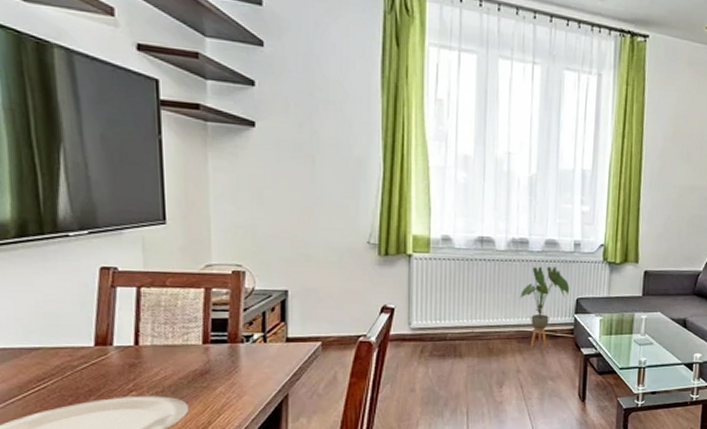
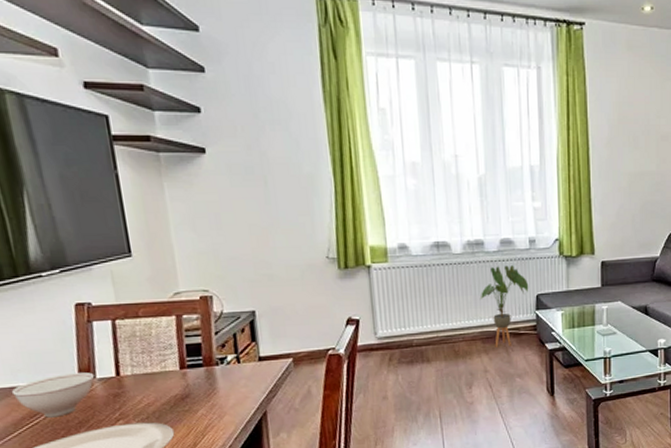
bowl: none [20,338,112,383] -> present [11,372,95,418]

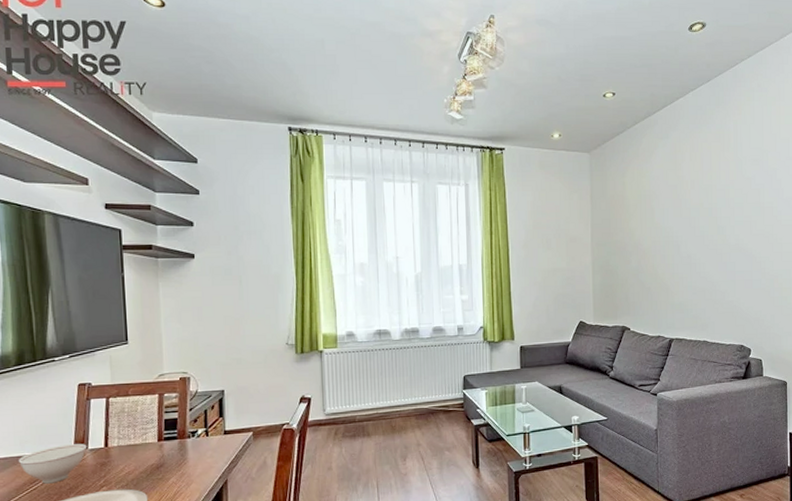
house plant: present [480,265,529,347] -> none [414,350,457,423]

